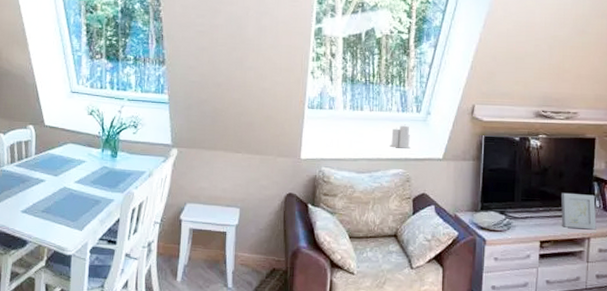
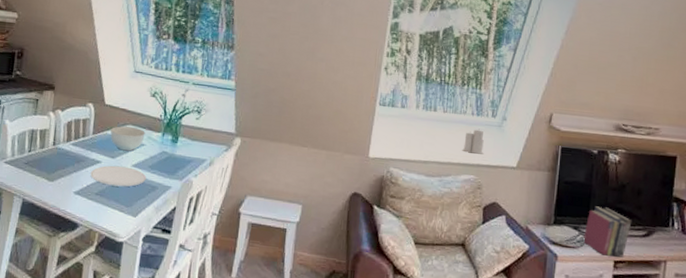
plate: none [35,183,89,203] -> present [90,165,147,187]
bowl: none [52,145,85,169] -> present [110,126,145,151]
books: none [509,190,555,237] -> present [582,206,632,257]
picture frame: present [560,192,597,230] -> none [637,211,674,253]

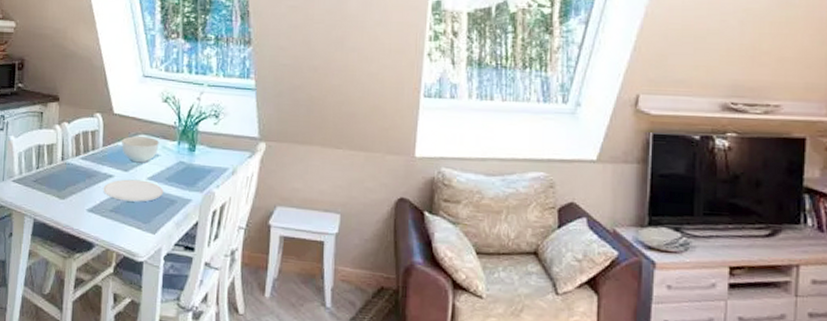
candle: present [462,128,484,156] -> none [528,117,555,149]
books: present [582,206,632,257] -> none [686,202,750,262]

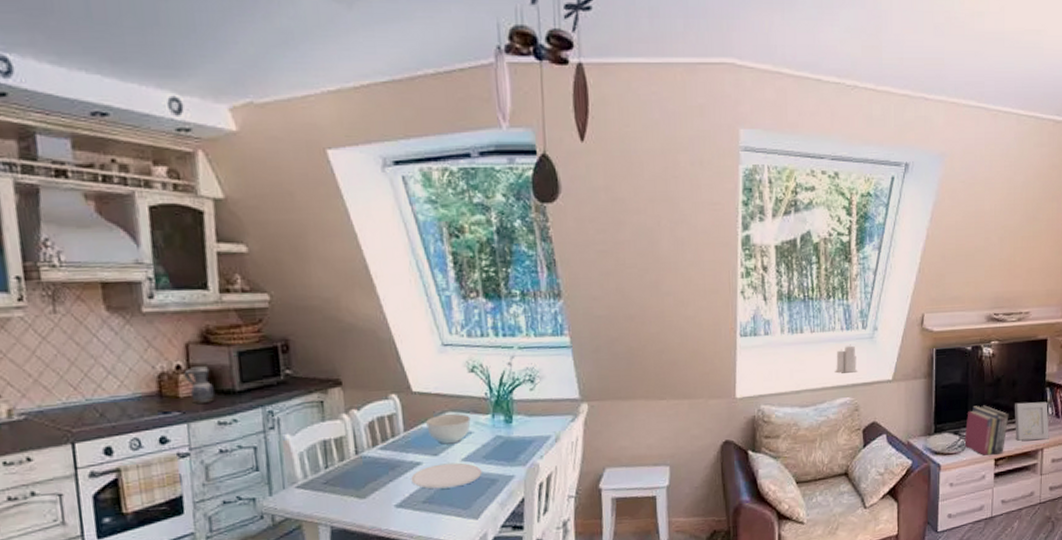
candle: none [528,117,555,149] -> present [835,344,858,374]
books: none [686,202,750,262] -> present [963,405,1009,456]
picture frame: none [757,206,808,255] -> present [1014,401,1049,441]

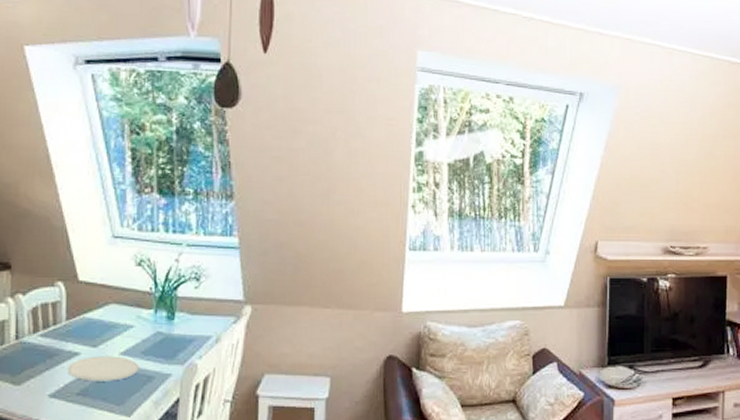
bowl: present [426,414,471,445] -> none [89,306,133,336]
candle: present [835,344,858,374] -> none [505,266,529,297]
books: present [963,405,1009,456] -> none [638,340,687,393]
picture frame: present [1014,401,1049,441] -> none [692,340,731,382]

